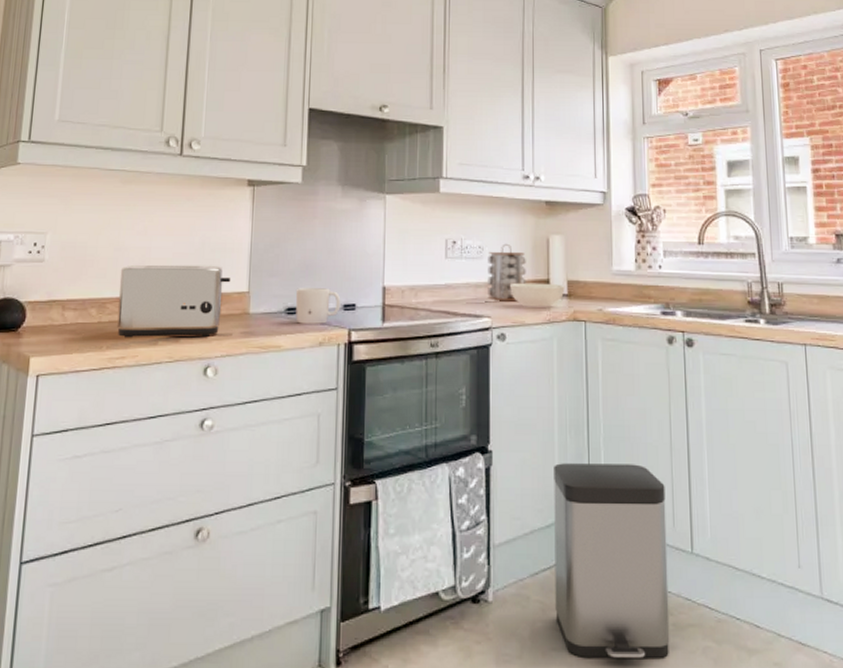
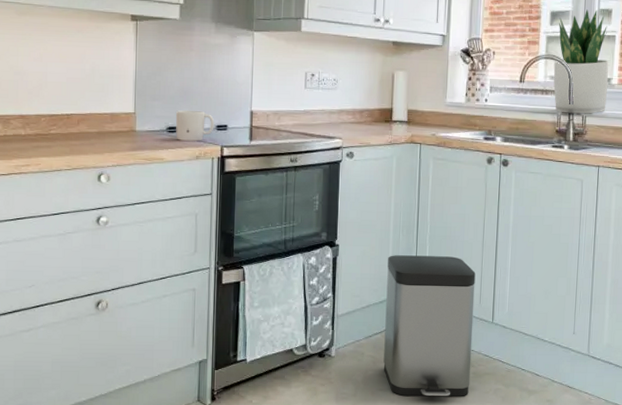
toaster: present [117,264,231,338] -> none [20,87,119,150]
spice rack: present [487,243,526,302] -> none [340,77,374,126]
bowl: present [509,282,565,307] -> none [358,110,405,132]
planter: none [736,158,805,280] -> present [553,9,609,114]

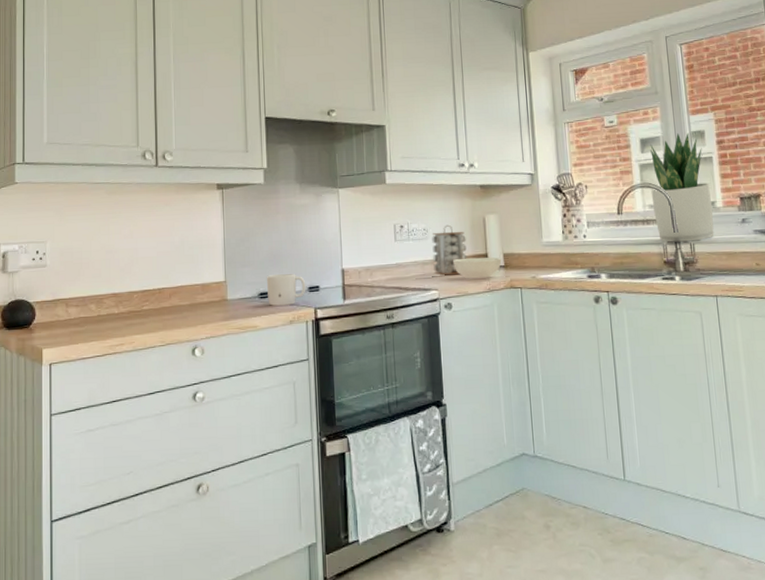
spice rack: none [340,77,374,126] -> present [432,224,467,276]
bowl: none [358,110,405,132] -> present [452,257,502,279]
pedal bin: present [383,255,476,396] -> none [500,408,609,572]

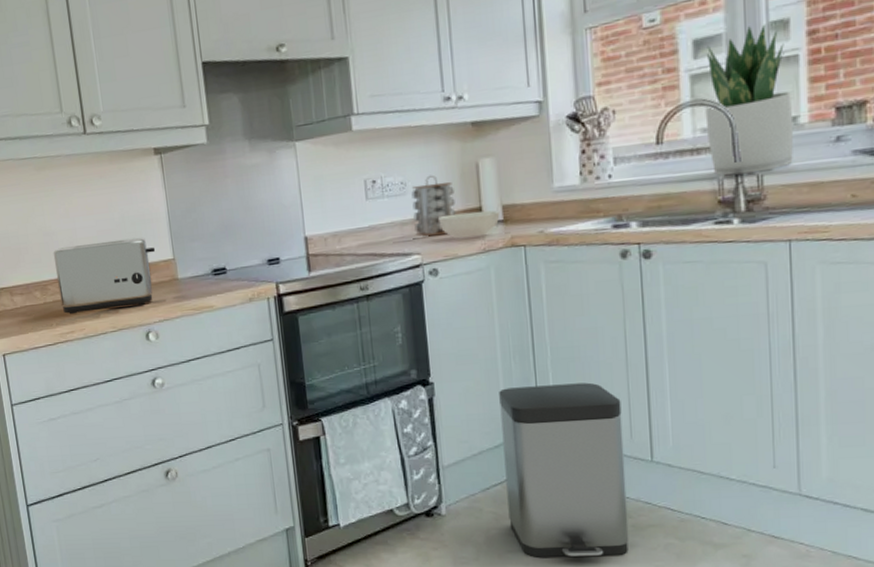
toaster: none [113,260,209,328] -> present [53,237,156,315]
mug: present [266,273,306,306] -> none [218,245,265,283]
pedal bin: none [500,408,609,572] -> present [499,382,629,557]

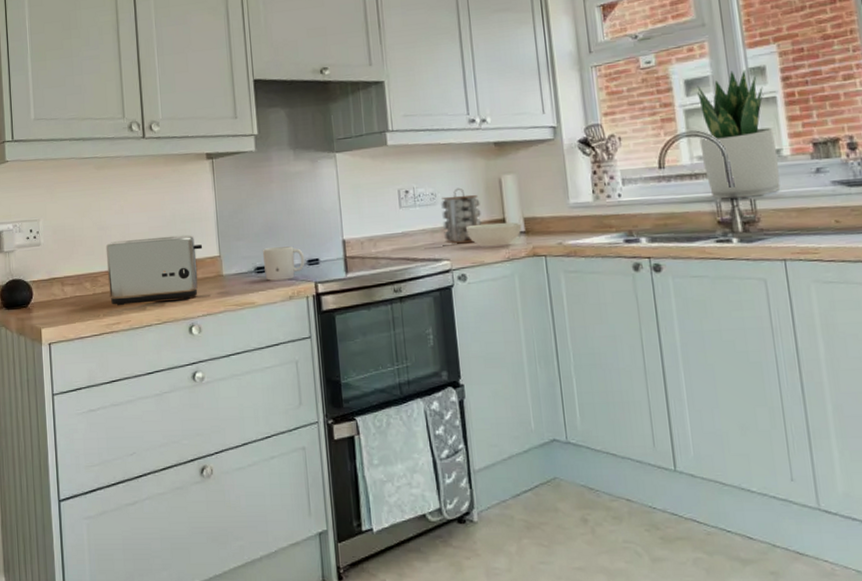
mug: none [218,245,265,283] -> present [262,246,305,281]
pedal bin: present [499,382,629,557] -> none [526,389,659,570]

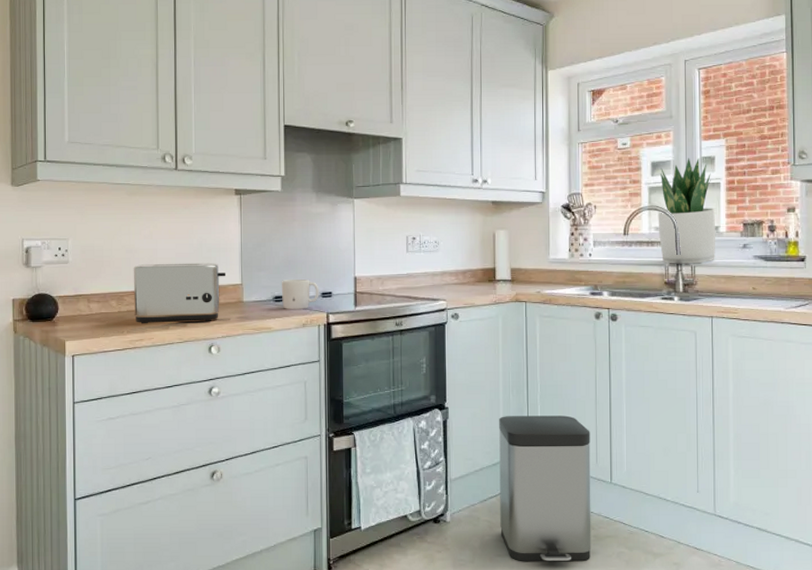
spice rack: present [441,187,482,244] -> none [443,238,476,287]
bowl: present [465,222,522,247] -> none [461,271,509,291]
pedal bin: none [526,389,659,570] -> present [499,415,592,561]

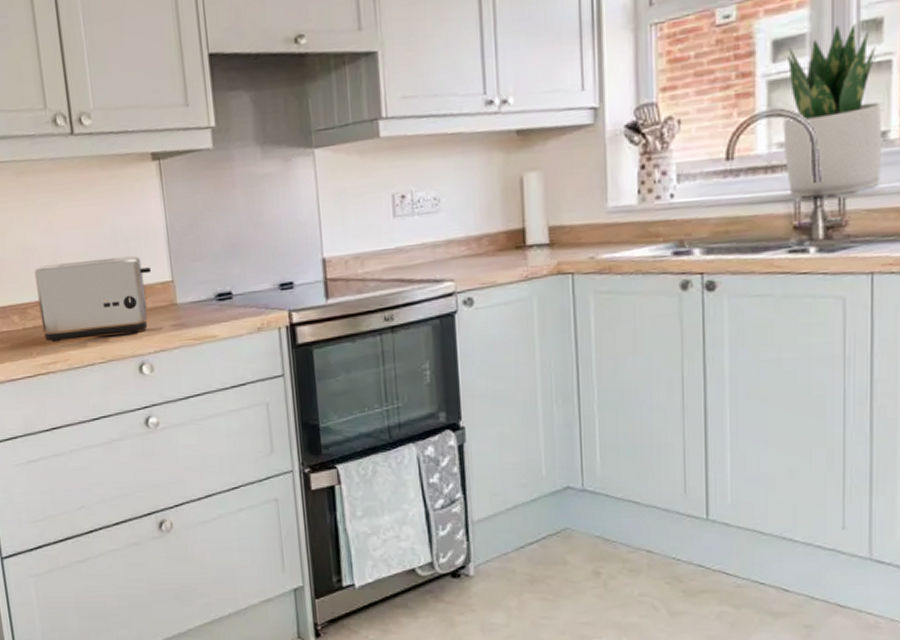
mug: present [281,278,319,309] -> none [223,267,277,310]
pedal bin: present [499,415,592,561] -> none [538,430,679,625]

